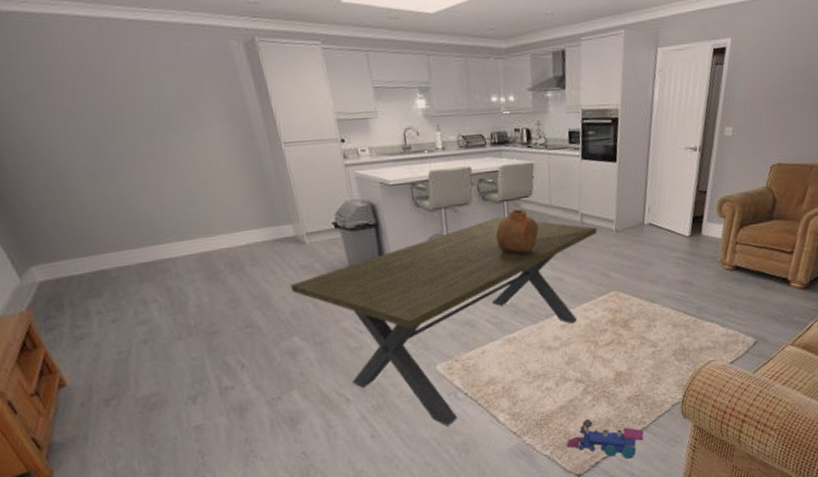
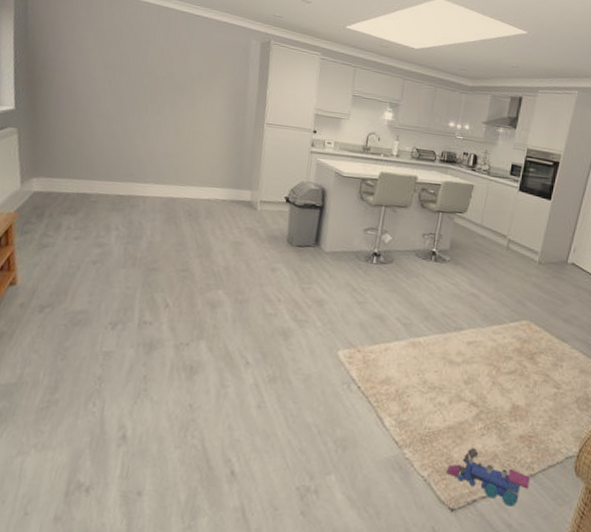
dining table: present [290,217,597,426] -> none [231,225,521,416]
vase: present [495,208,539,254] -> none [424,220,467,264]

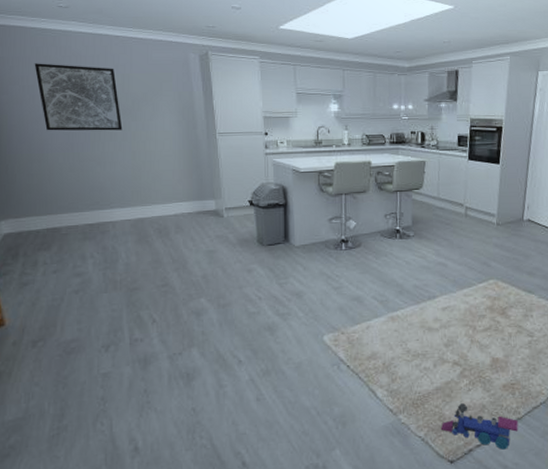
wall art: none [95,26,175,106] -> present [34,63,123,131]

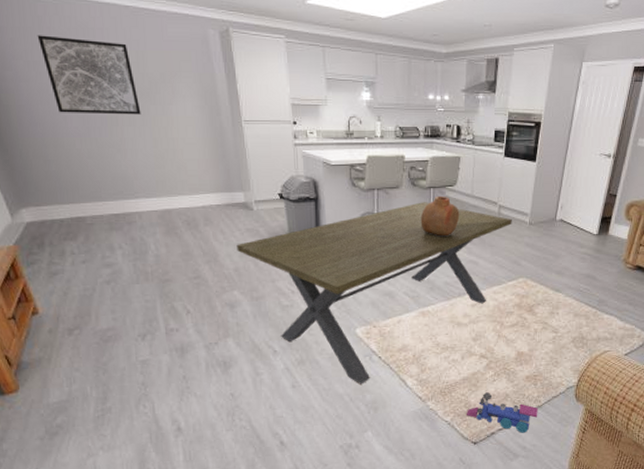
dining table: none [206,205,479,397] -> present [236,202,512,385]
vase: none [388,199,427,239] -> present [420,196,460,237]

